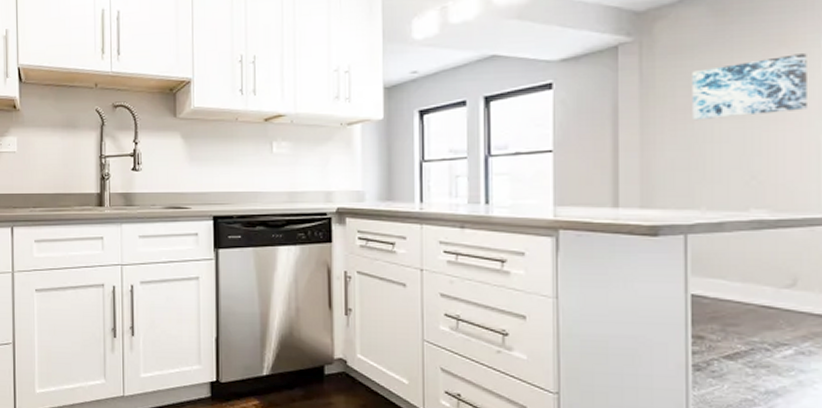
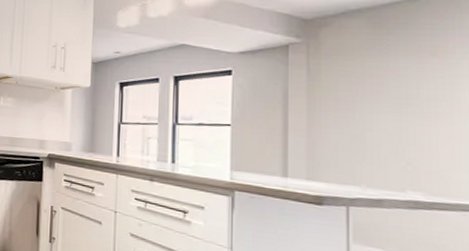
wall art: present [692,54,809,121] -> none [354,63,459,111]

